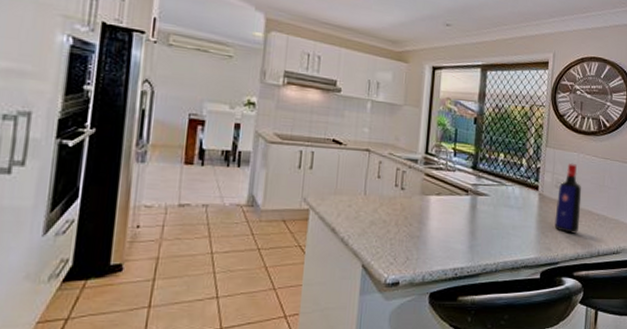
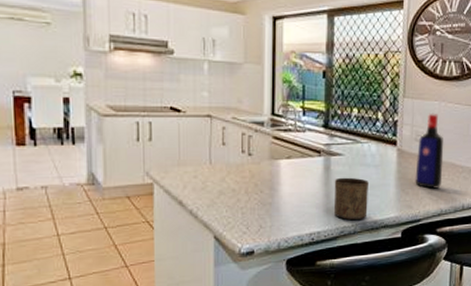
cup: none [478,216,511,258] -> present [334,177,369,220]

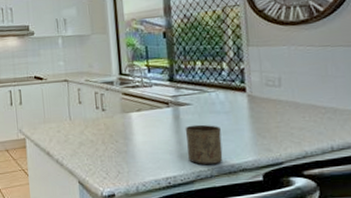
liquor bottle: present [415,113,444,189] -> none [269,57,303,132]

